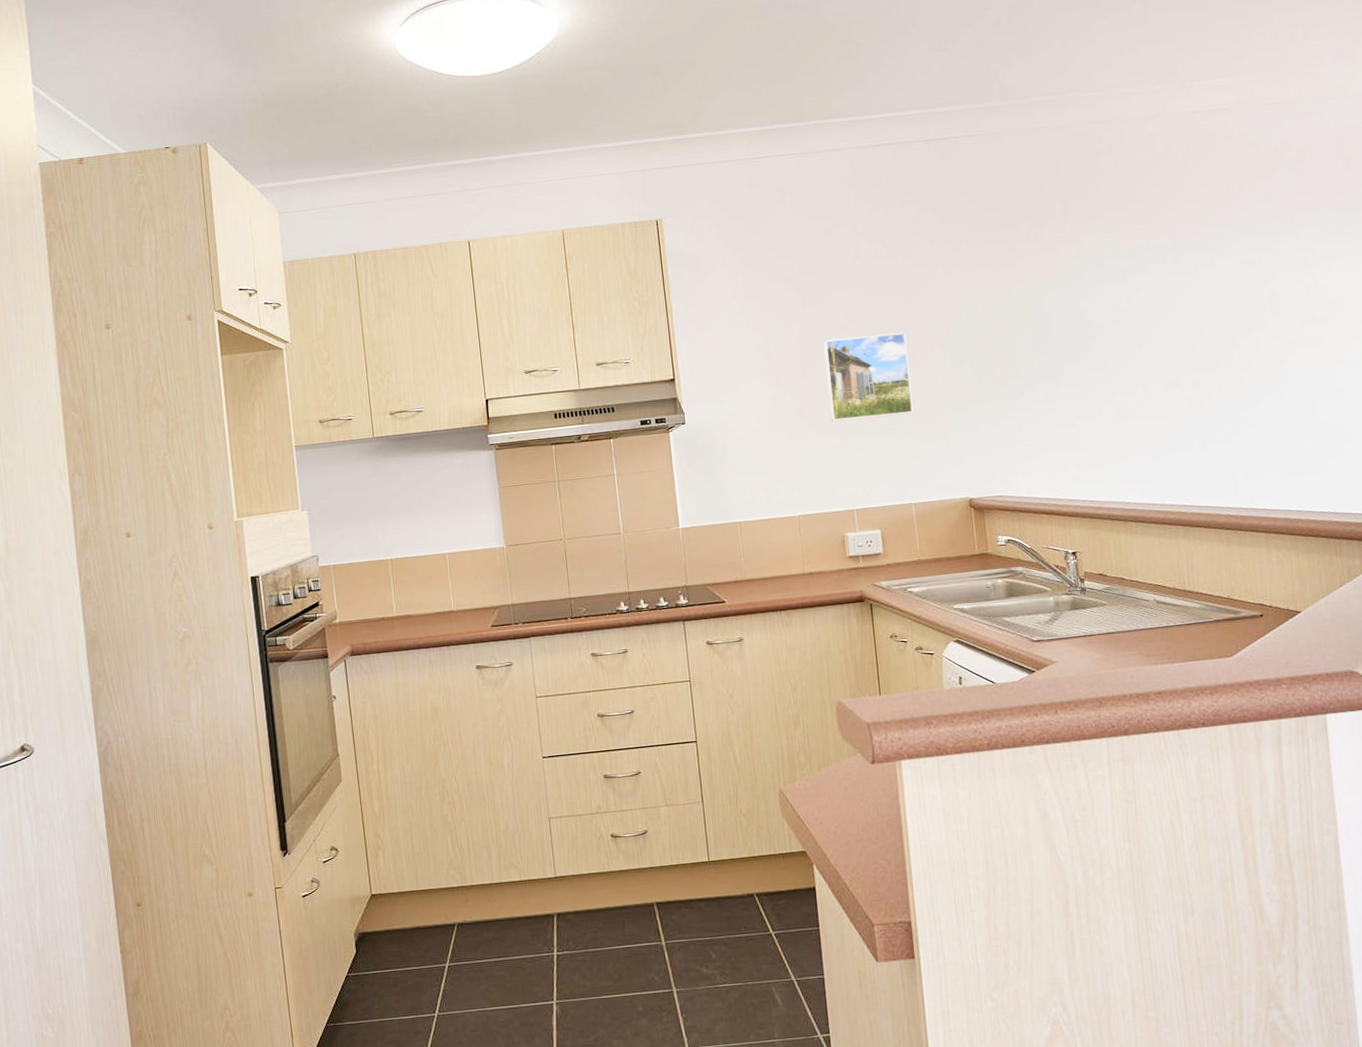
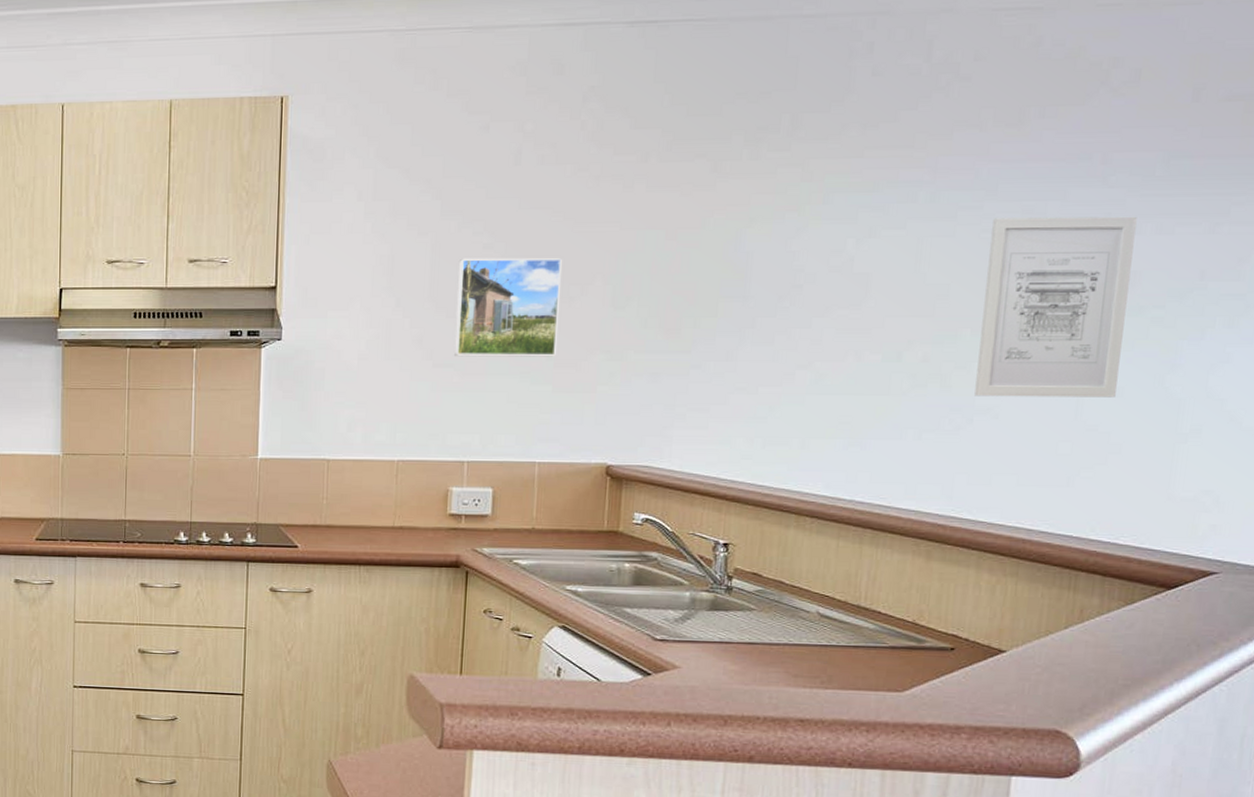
wall art: none [1224,259,1338,410] -> present [974,216,1137,398]

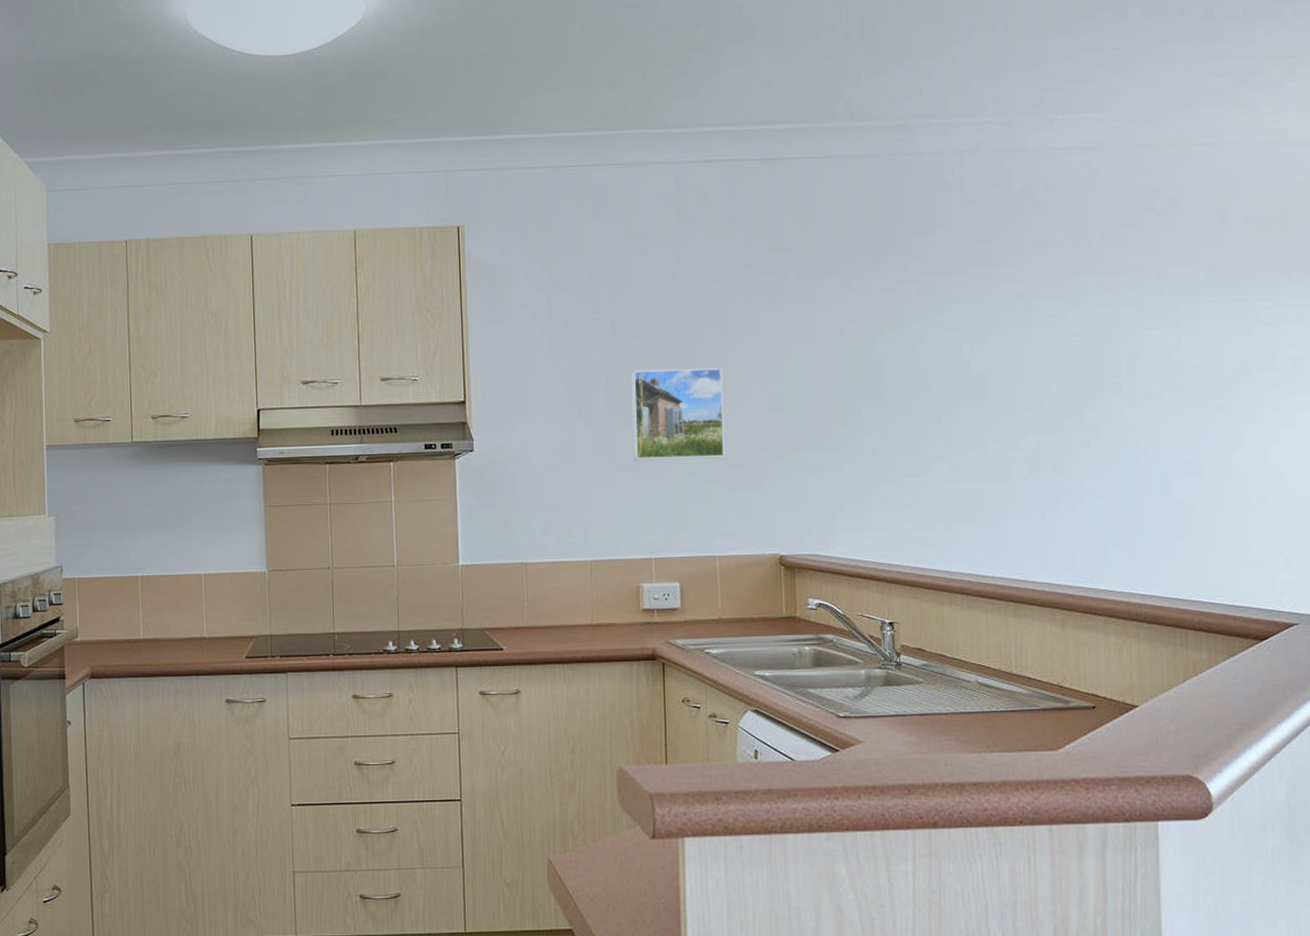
wall art: present [974,216,1137,398] -> none [1078,319,1195,479]

